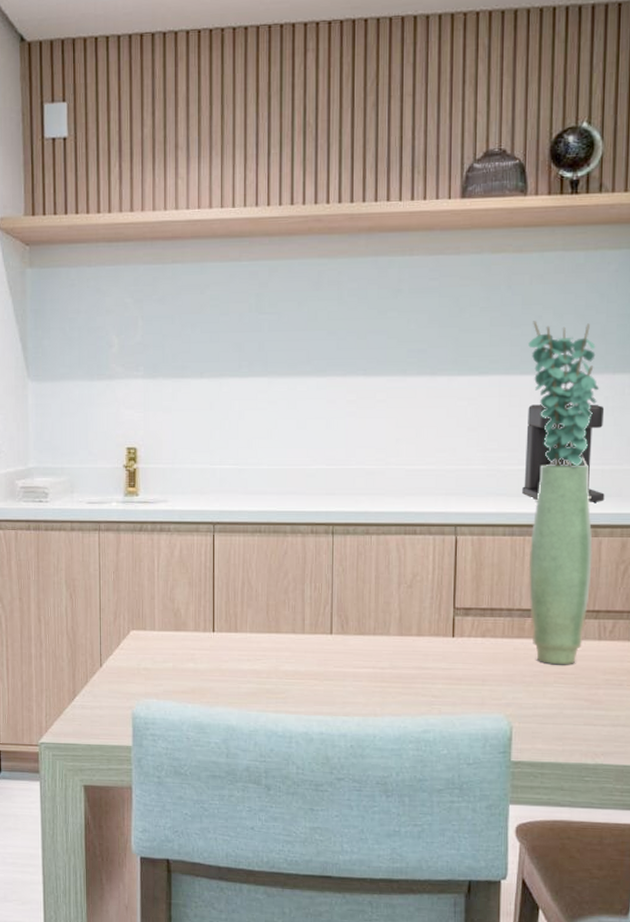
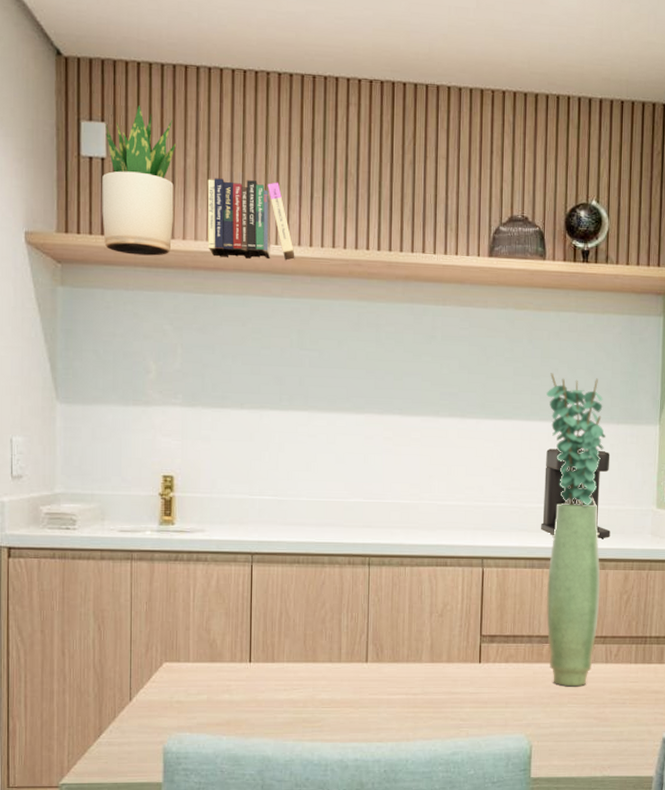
planter: none [65,81,134,231] -> present [102,105,177,256]
books: none [164,142,253,227] -> present [207,178,295,262]

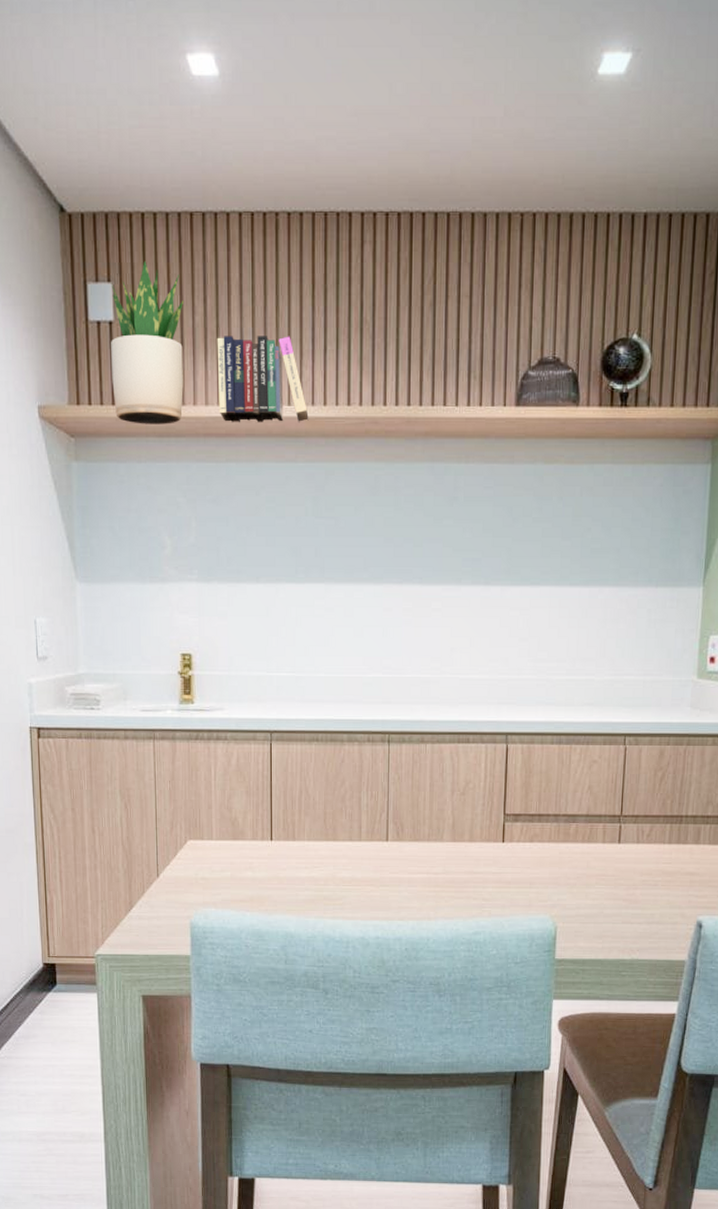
coffee maker: present [541,448,611,538] -> none [569,616,647,712]
vase: present [546,373,606,687] -> none [574,533,642,868]

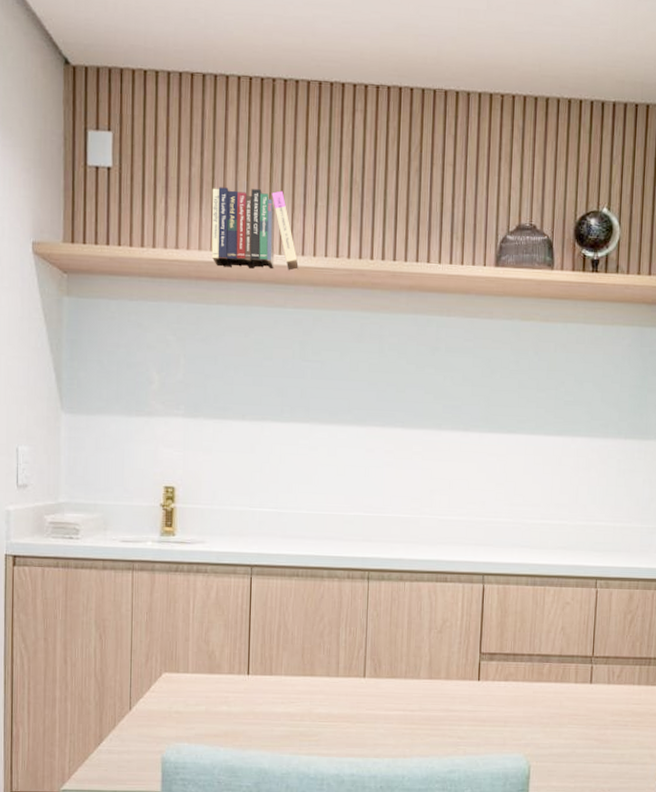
planter: present [111,261,184,424] -> none [107,114,182,266]

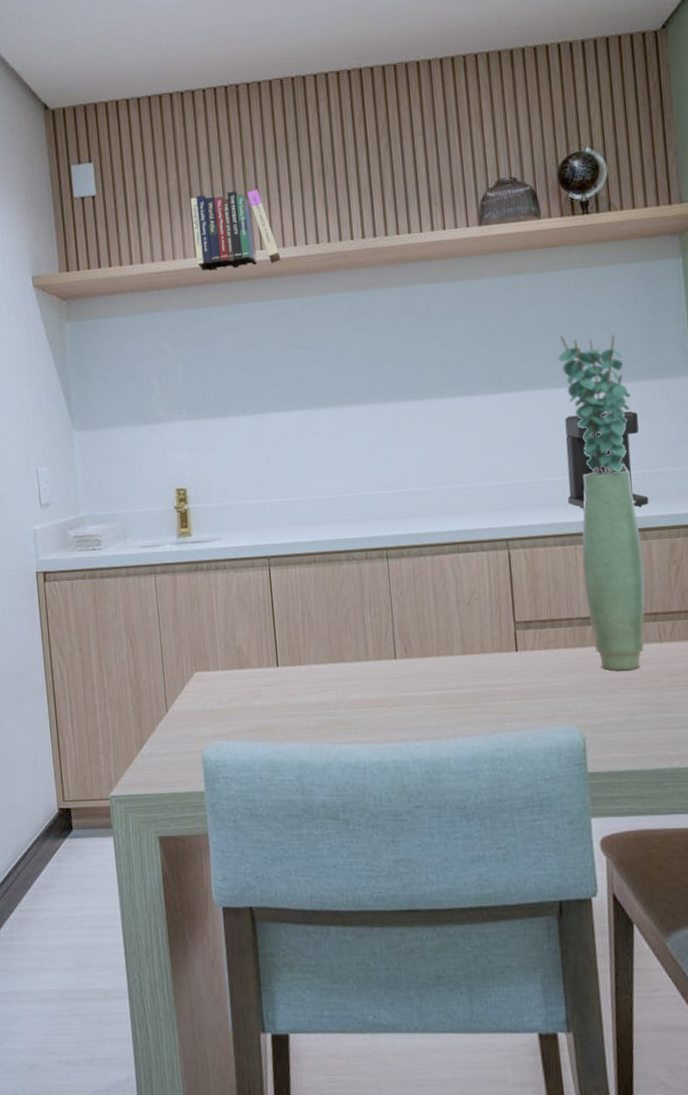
coffee maker: none [544,463,617,557] -> present [565,411,649,509]
vase: none [547,386,612,707] -> present [558,334,646,671]

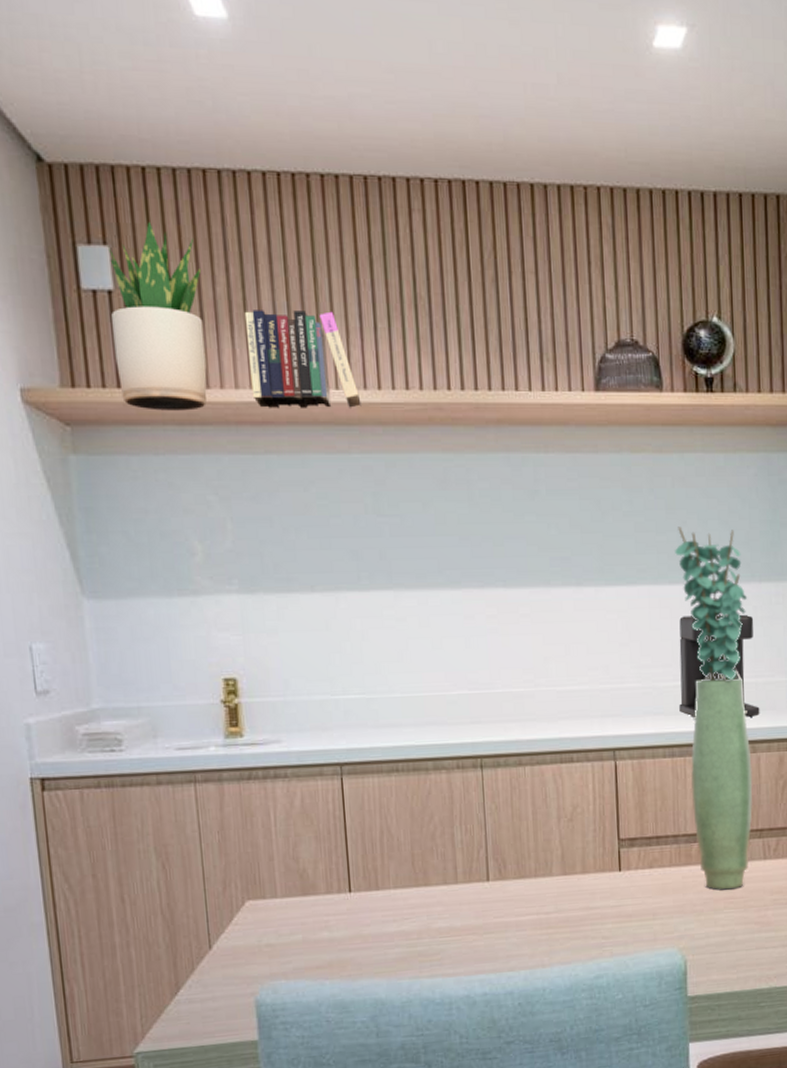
planter: none [92,141,163,282] -> present [107,222,207,411]

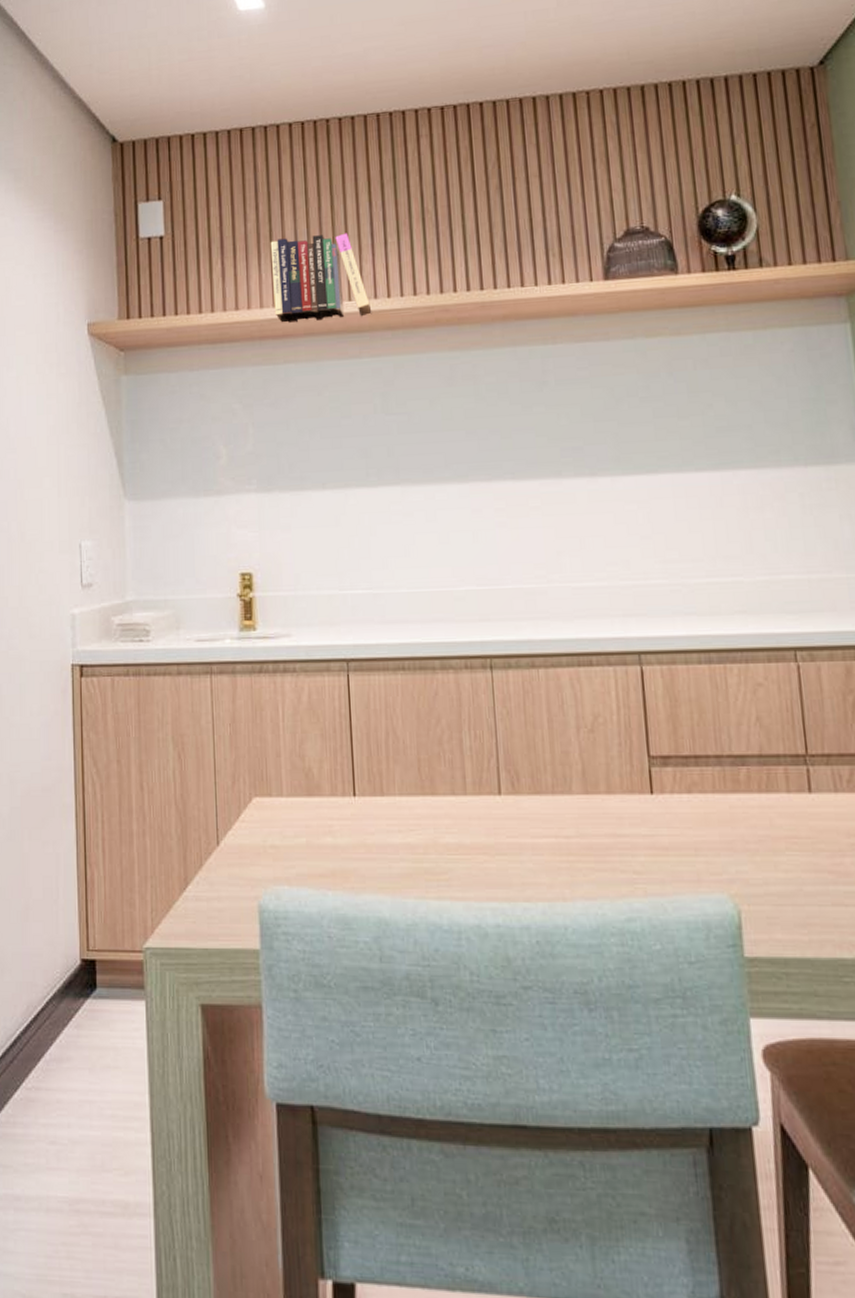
planter: present [107,222,207,411] -> none [161,177,237,333]
vase: present [675,526,753,890] -> none [700,410,815,826]
coffee maker: present [679,614,760,719] -> none [710,502,817,620]

